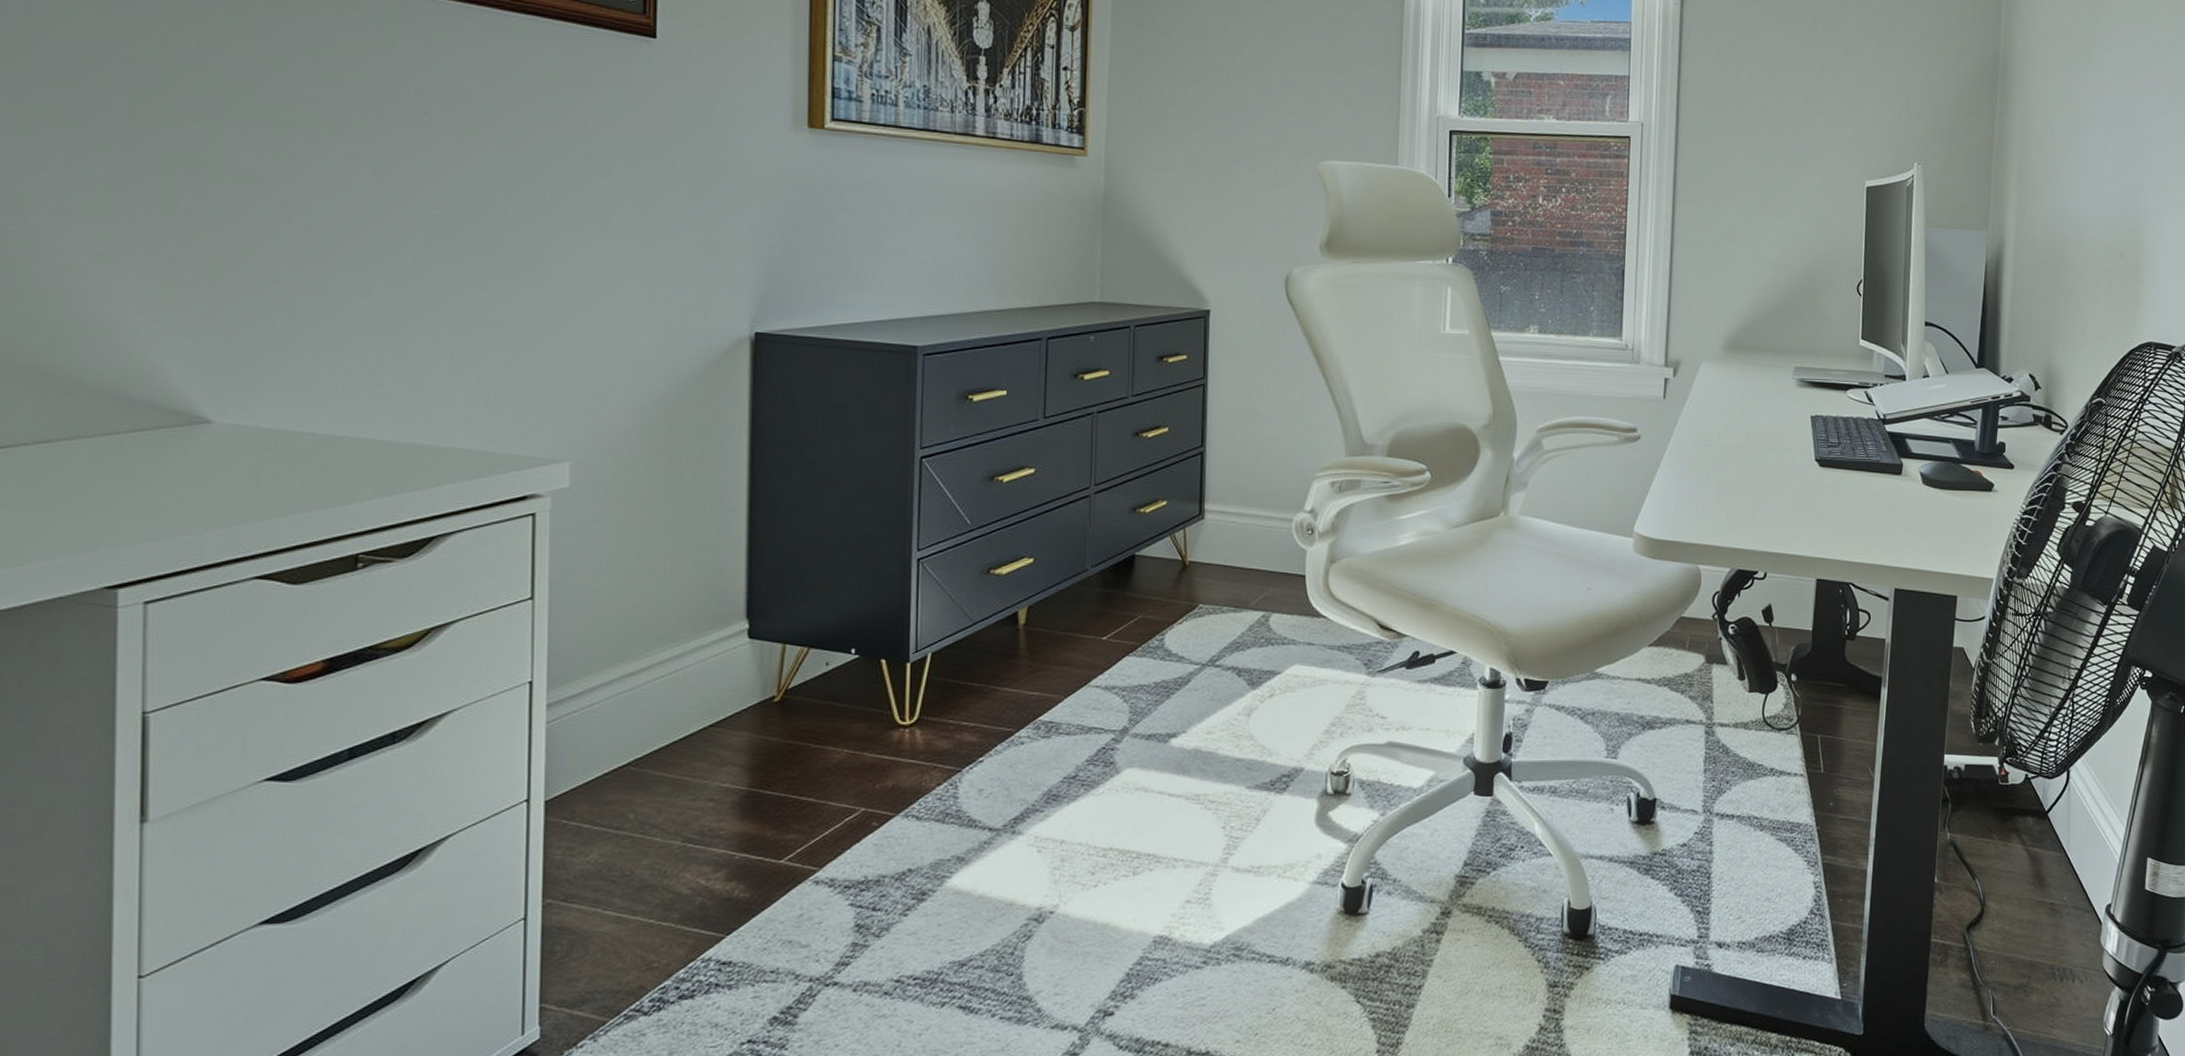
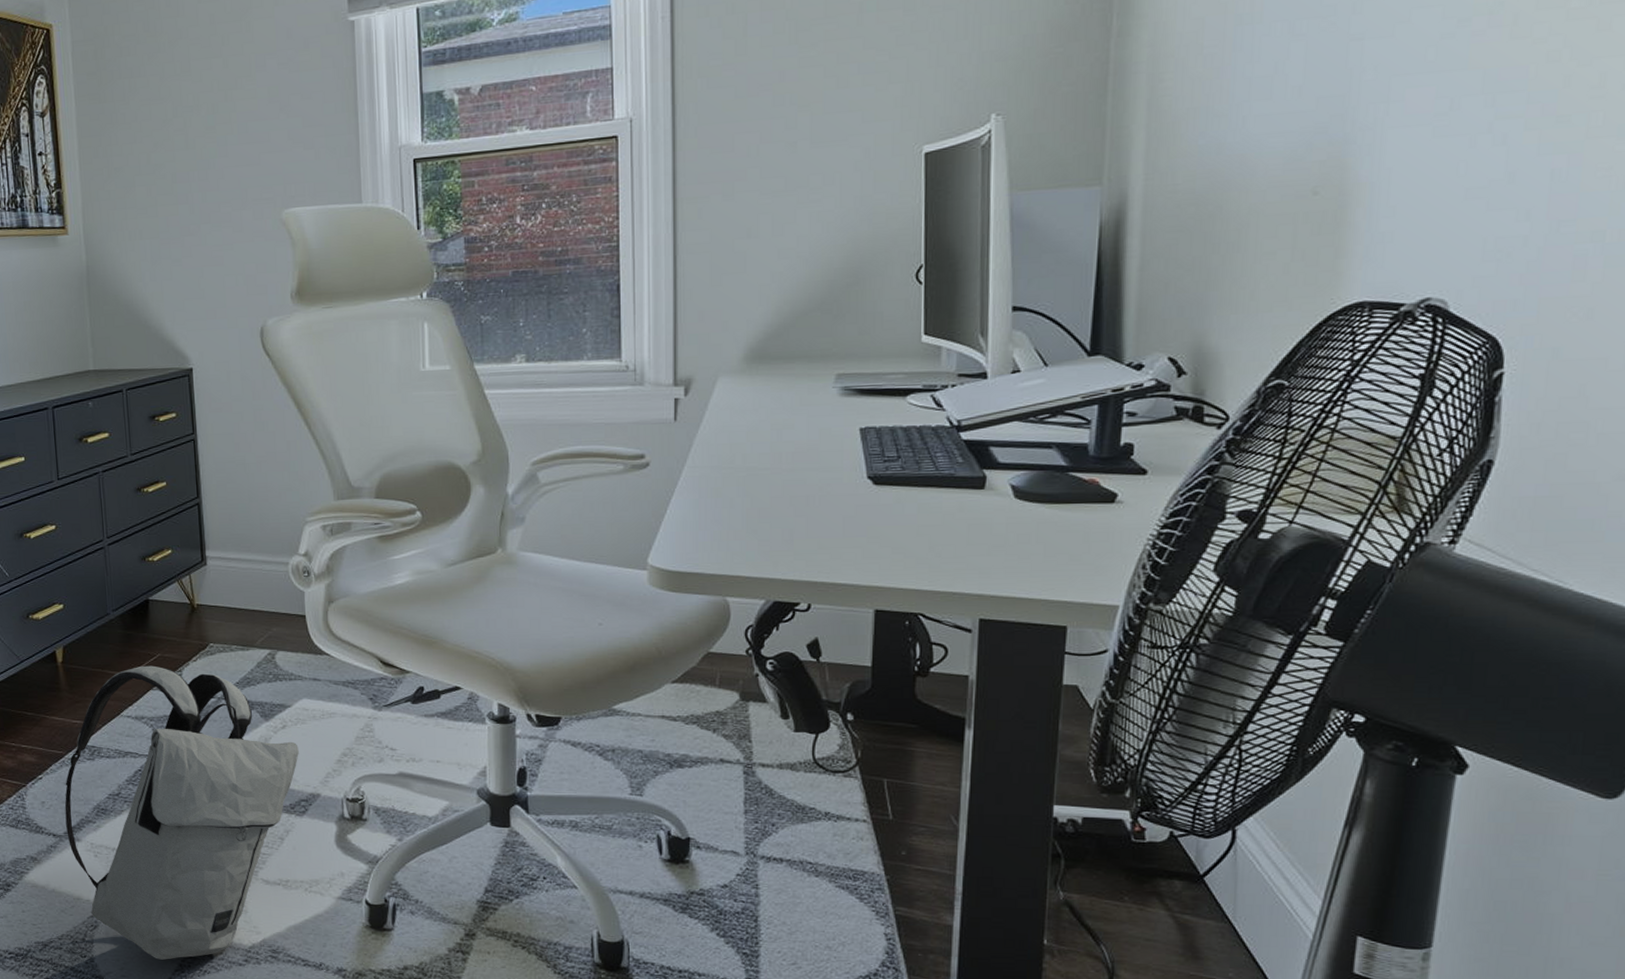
backpack: none [1006,628,1285,970] -> present [64,665,299,960]

